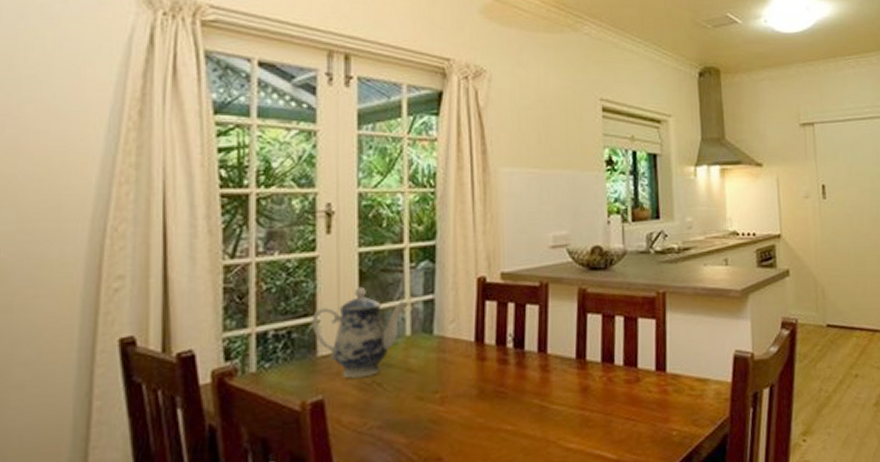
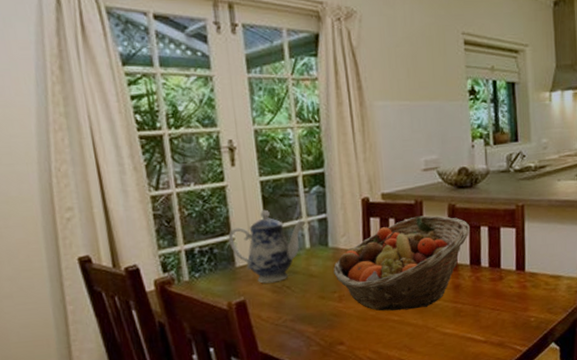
fruit basket: none [437,300,603,418] -> present [333,215,470,311]

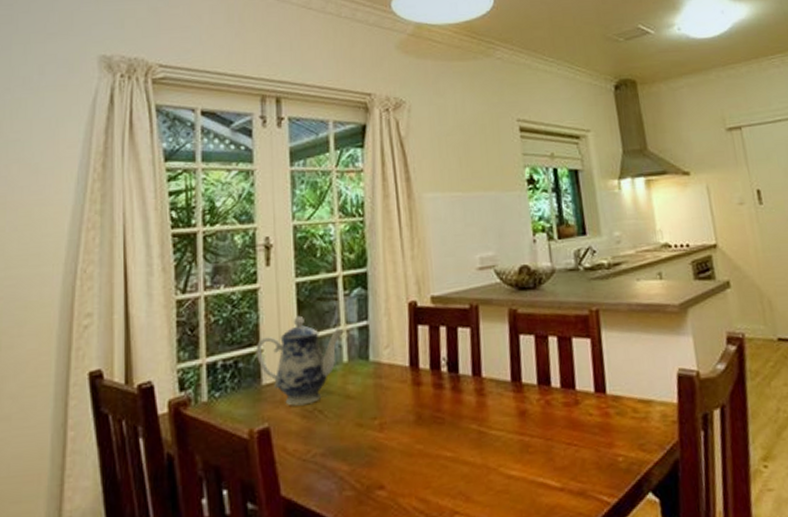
fruit basket: present [333,215,470,311] -> none [374,322,536,445]

